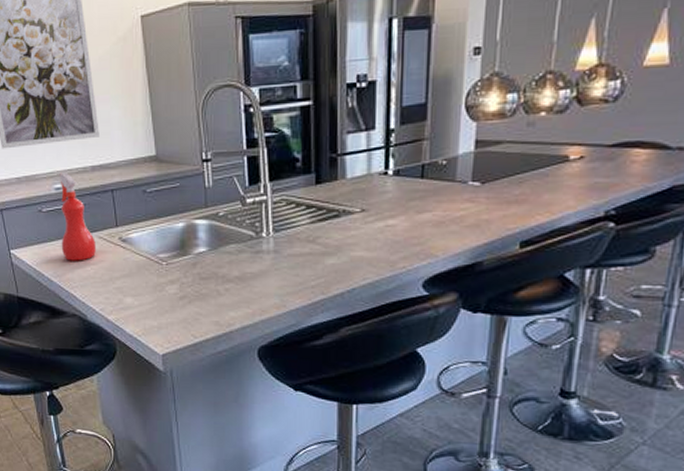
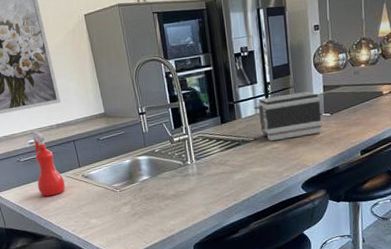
toaster: none [366,147,468,216] -> present [254,91,323,142]

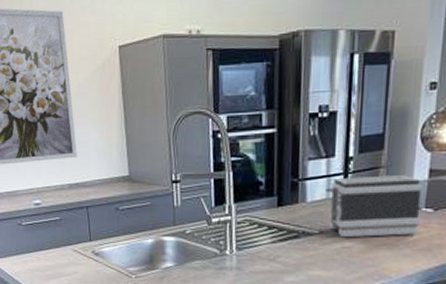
spray bottle: present [32,130,65,197] -> none [38,189,70,272]

